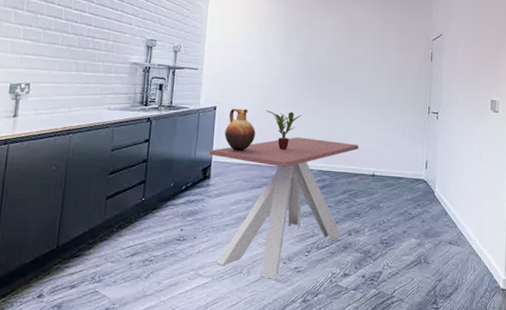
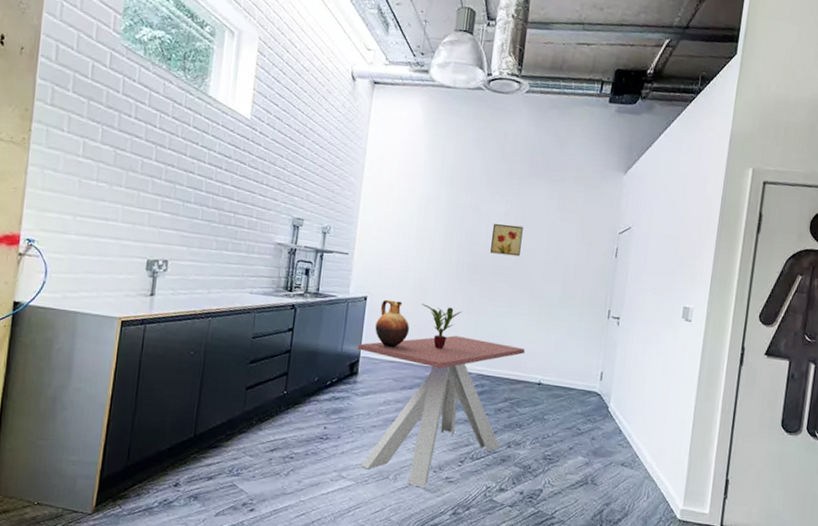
wall art: none [324,36,351,64] -> present [490,224,523,257]

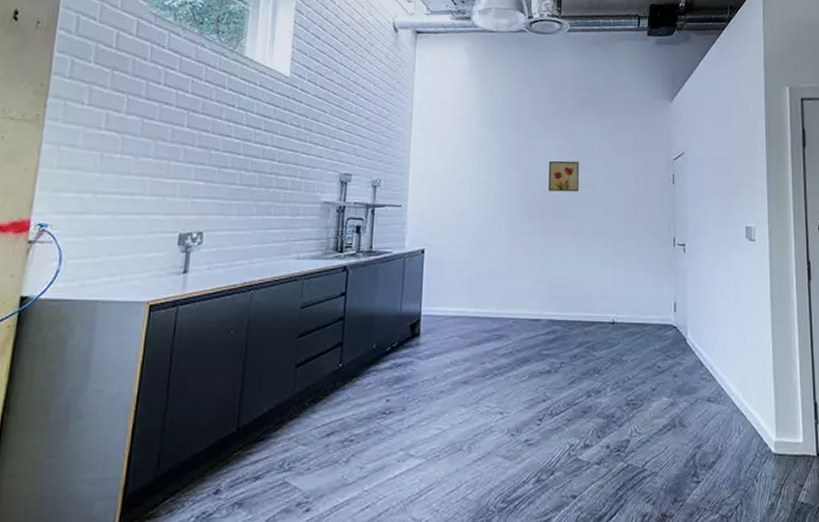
dining table: present [357,335,526,488] -> none [417,281,595,456]
ceramic pitcher: present [375,299,409,347] -> none [435,250,472,302]
potted plant: present [422,304,463,350] -> none [483,251,526,298]

